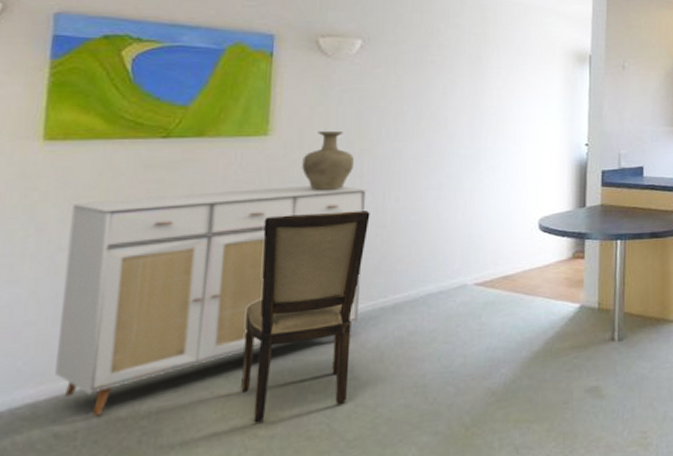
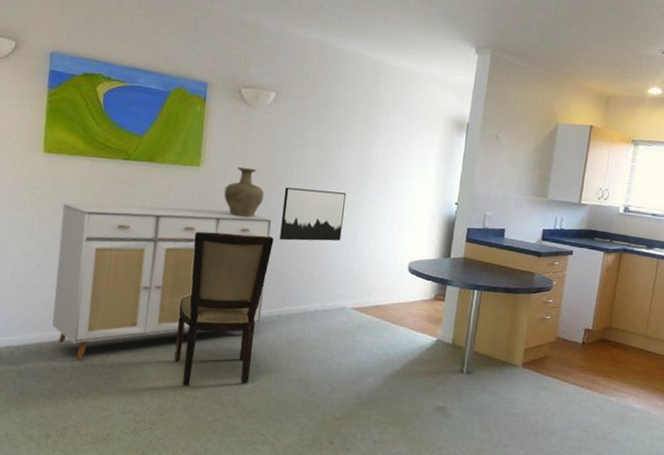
wall art: none [377,147,458,213] -> present [280,187,347,241]

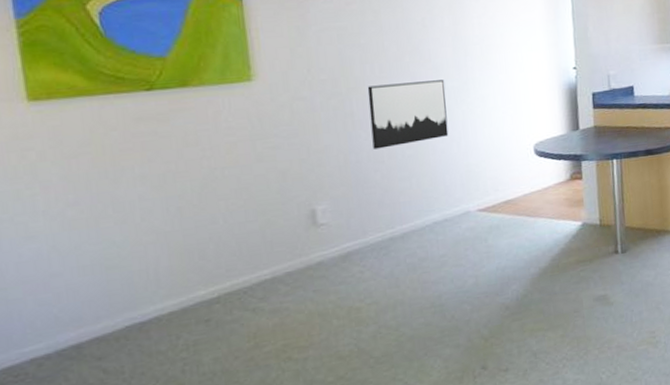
sideboard: present [52,202,272,360] -> none [70,125,369,352]
dining chair: present [174,231,274,386] -> none [261,148,370,348]
vase: present [224,166,264,217] -> none [290,71,343,132]

